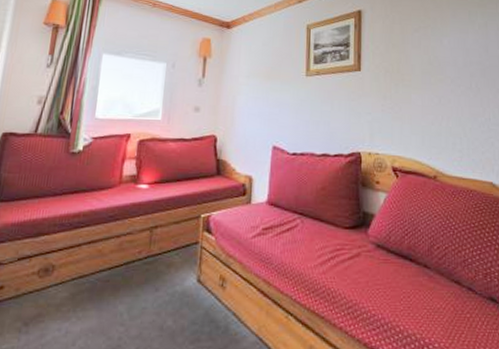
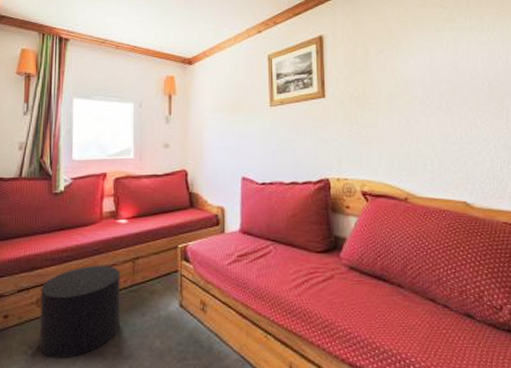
stool: none [36,233,136,337] -> present [39,265,120,358]

